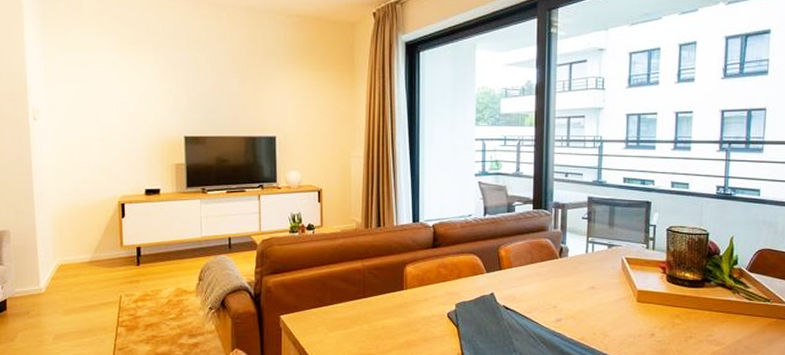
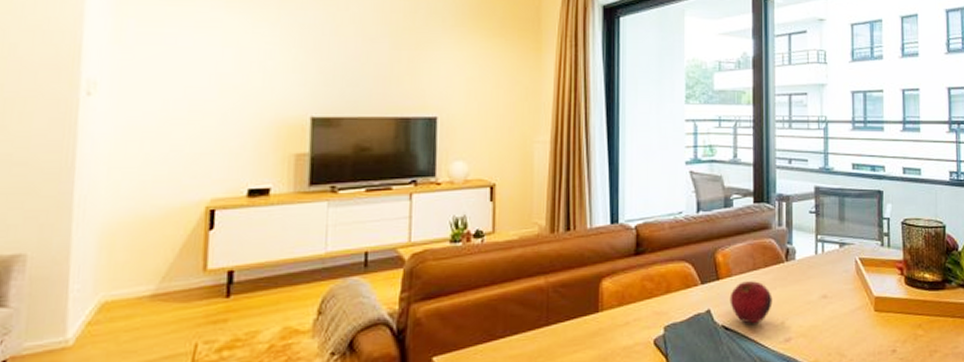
fruit: none [510,272,547,306] -> present [730,281,773,324]

